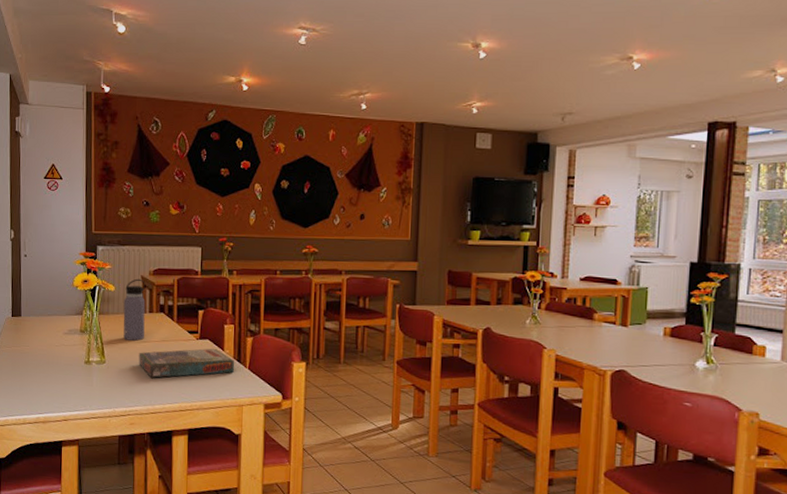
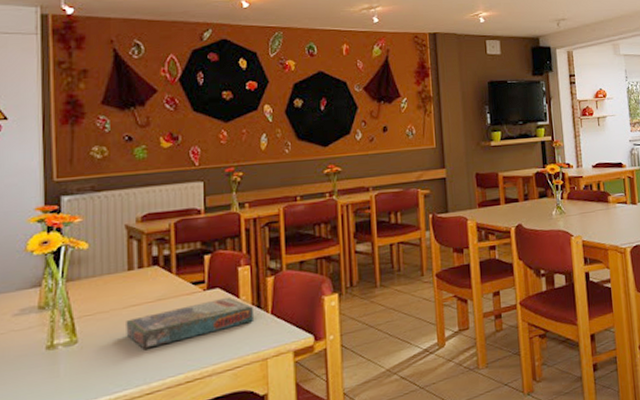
water bottle: present [123,278,146,341] -> none [101,229,132,308]

